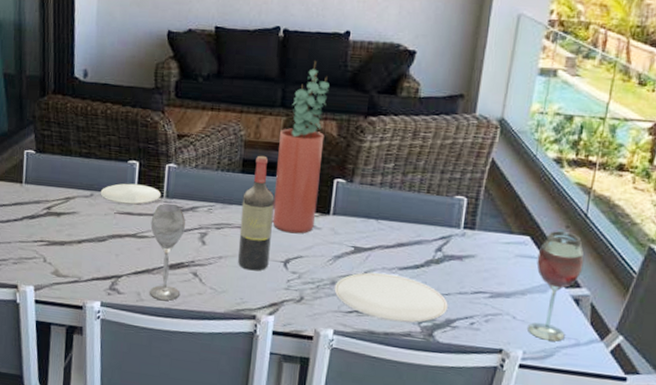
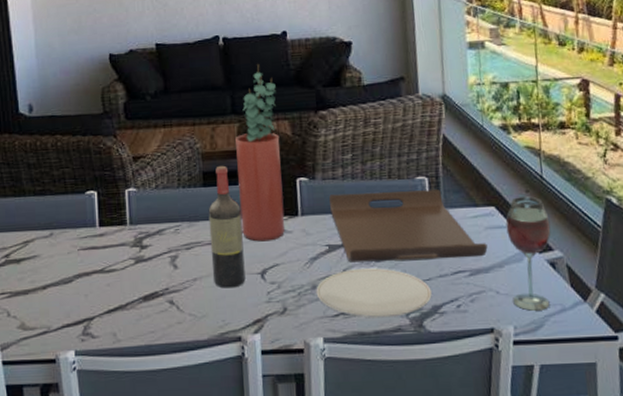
plate: present [100,183,162,205] -> none [60,214,125,239]
wineglass: present [149,203,186,301] -> none [117,230,158,337]
serving tray: none [362,199,514,282] -> present [329,189,488,263]

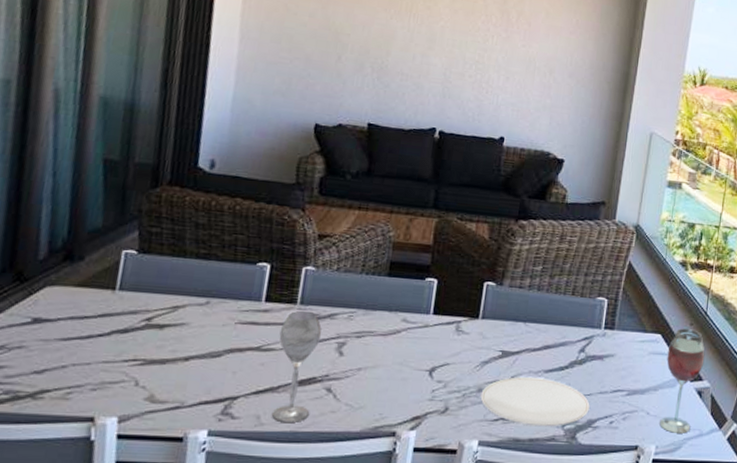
wineglass: none [117,230,158,337] -> present [271,310,322,422]
wine bottle: present [208,165,246,288] -> none [378,257,423,382]
vase: present [235,64,286,242] -> none [419,164,483,340]
serving tray: present [329,189,488,263] -> none [511,302,648,379]

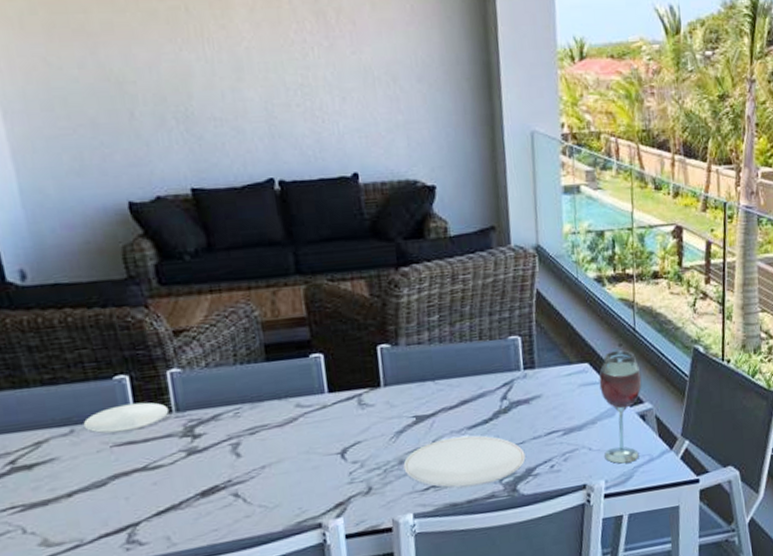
plate: none [219,288,295,313] -> present [83,402,169,434]
wineglass: present [271,310,322,422] -> none [162,417,222,538]

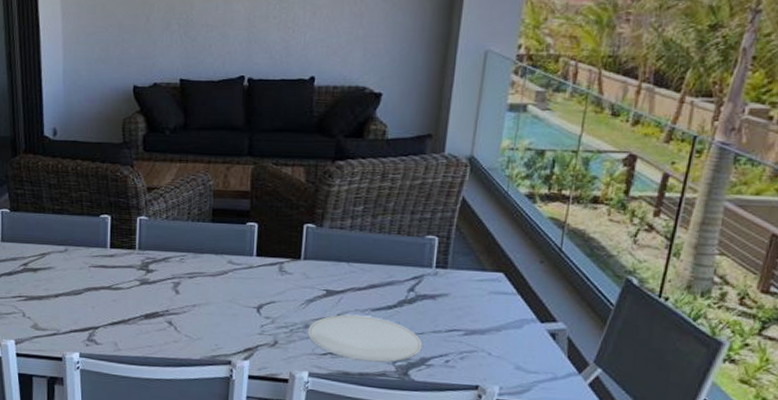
plate: present [83,402,169,434] -> none [74,237,134,258]
wineglass: present [599,350,642,464] -> none [504,266,560,376]

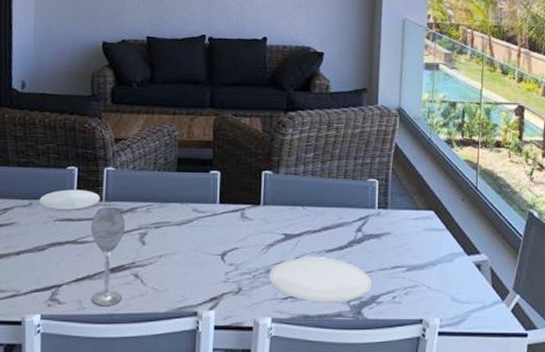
plate: none [74,237,134,258] -> present [39,189,101,210]
wineglass: none [124,255,159,349] -> present [90,206,126,306]

